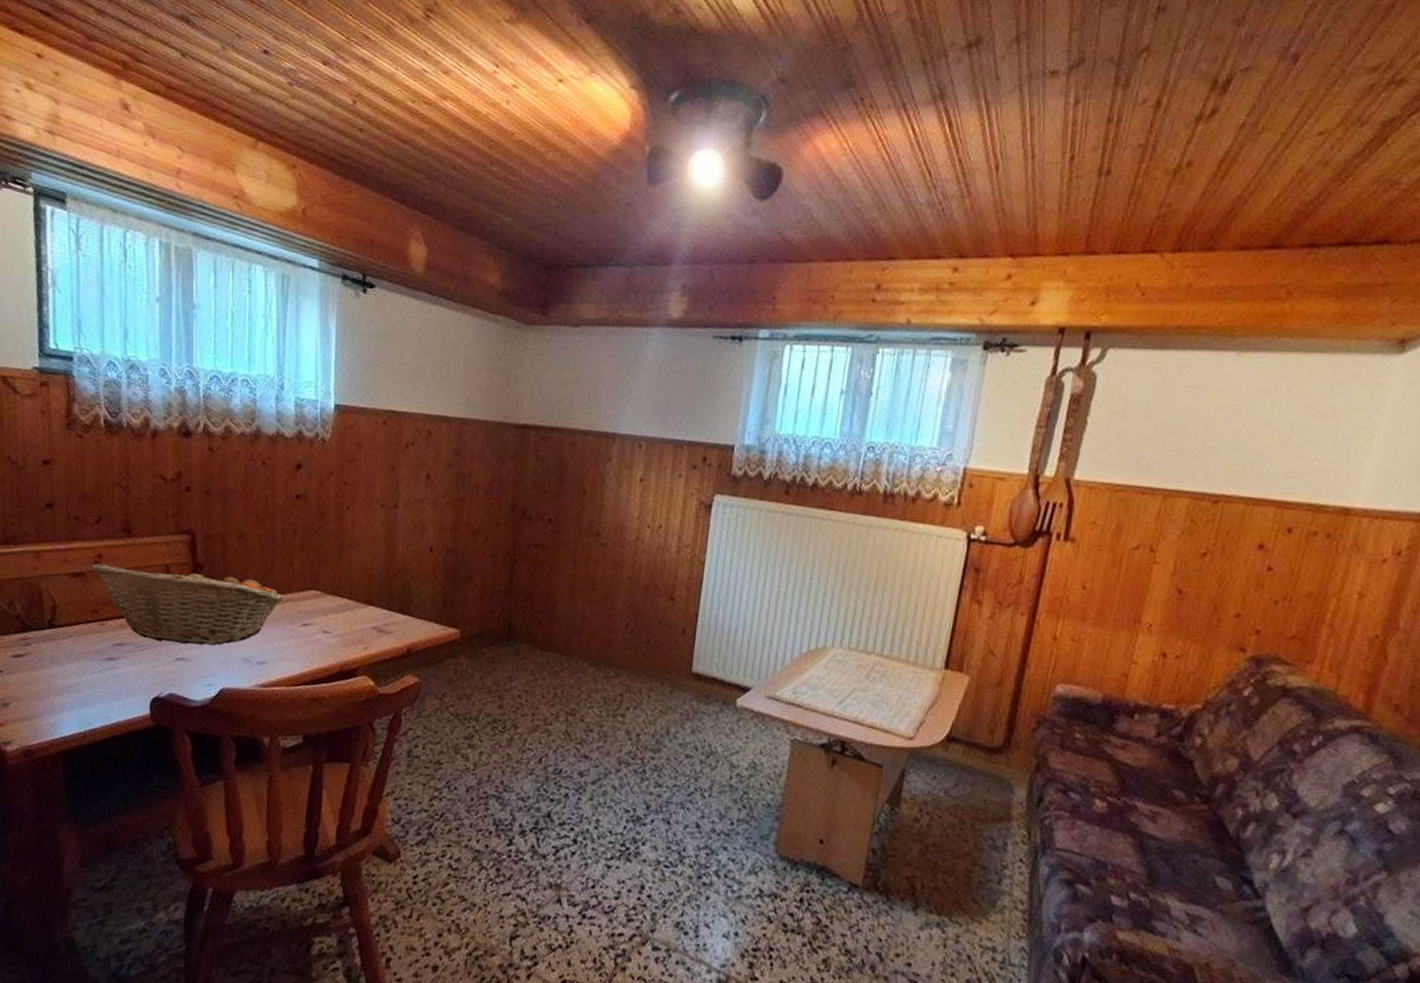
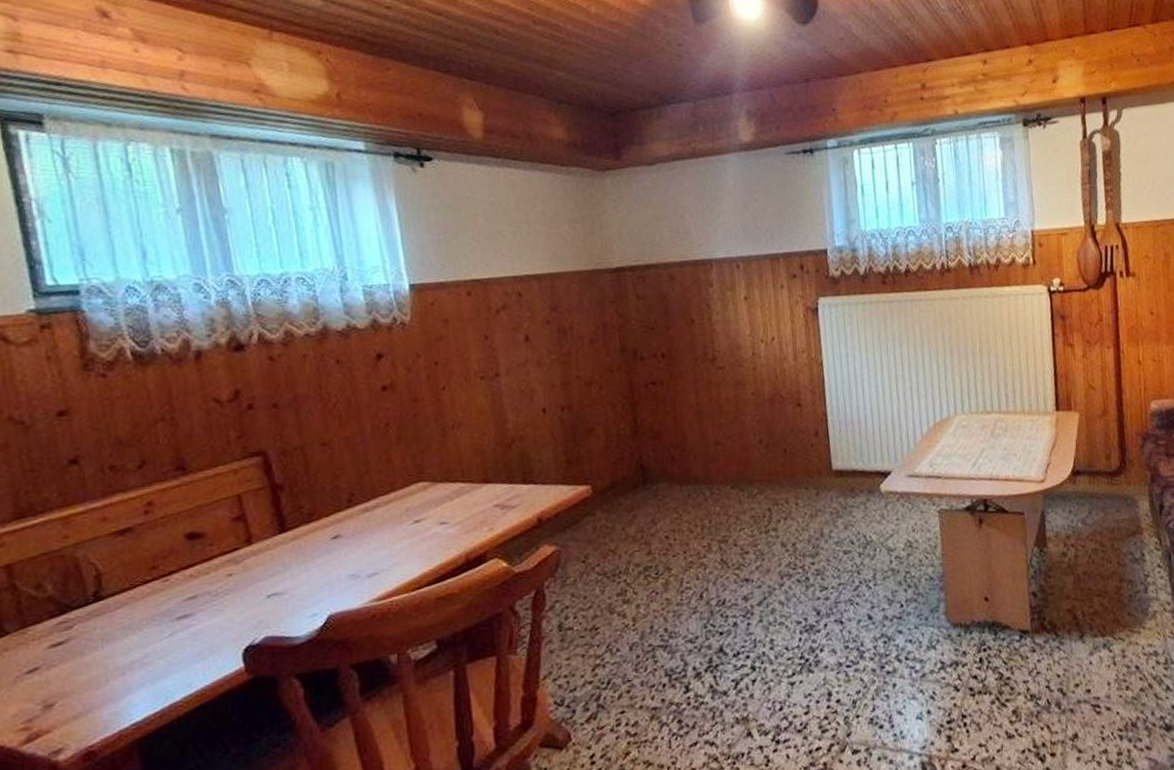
fruit basket: present [90,563,285,645] -> none [139,485,388,583]

